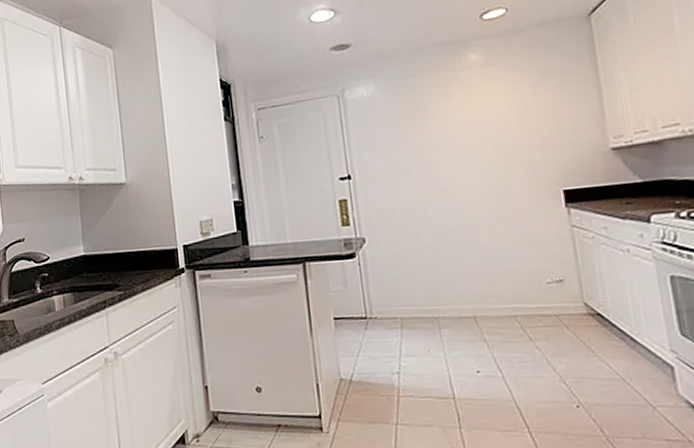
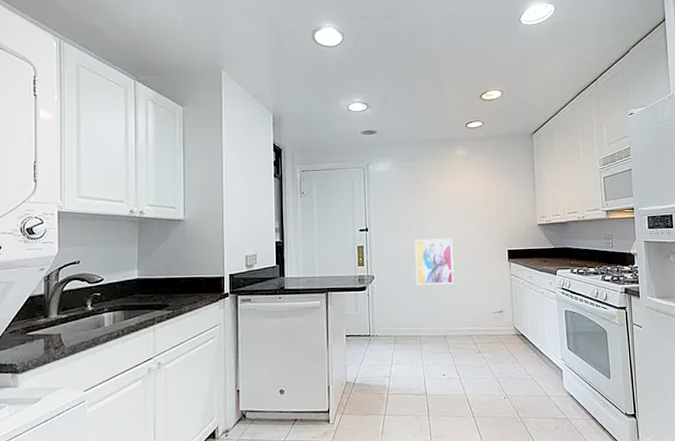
wall art: none [417,179,482,248] -> present [414,238,454,285]

